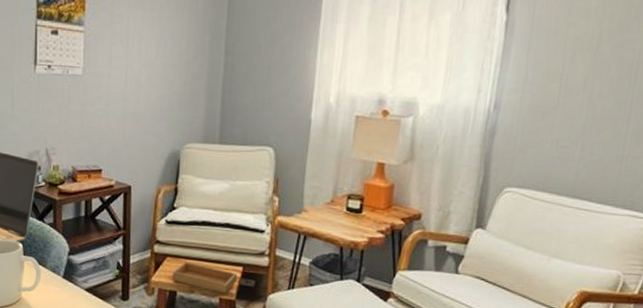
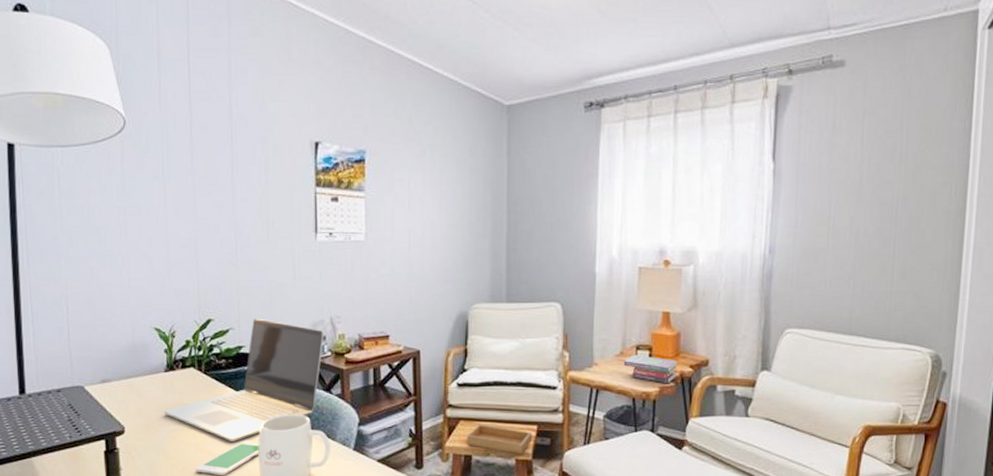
books: none [333,203,389,236] -> present [623,354,678,384]

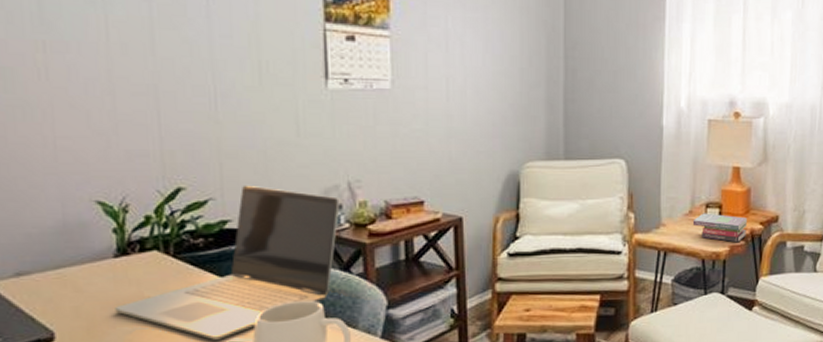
tray: present [467,424,532,455] -> none [520,297,594,328]

